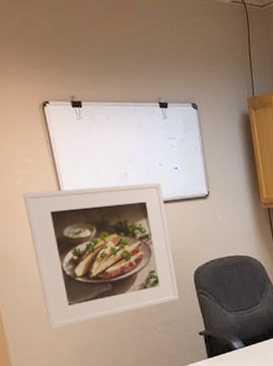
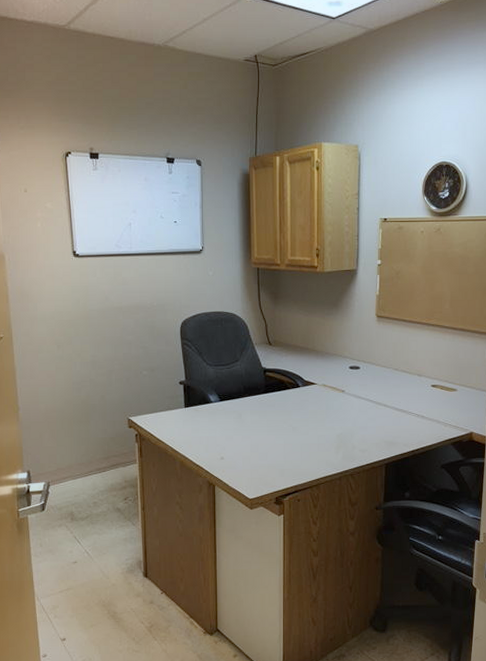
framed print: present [22,182,179,330] -> none [41,234,165,362]

